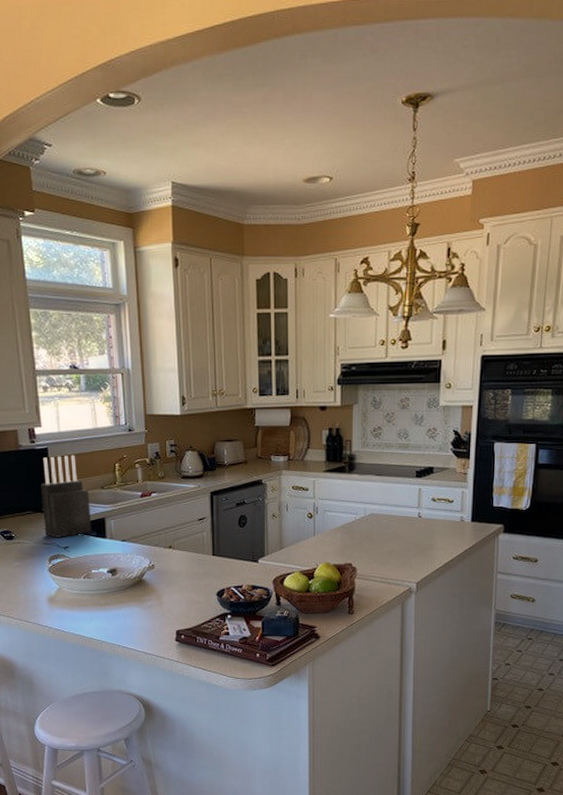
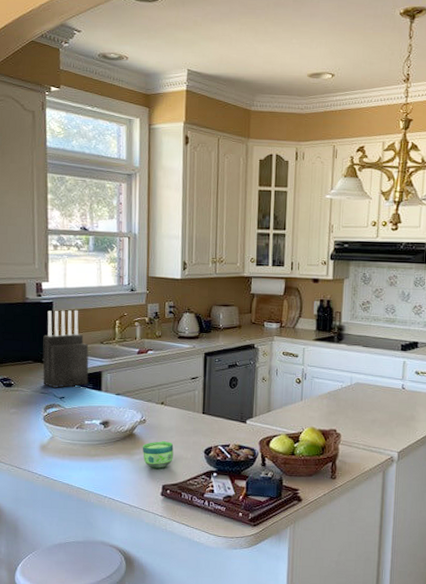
cup: none [152,585,185,614] -> present [142,440,174,469]

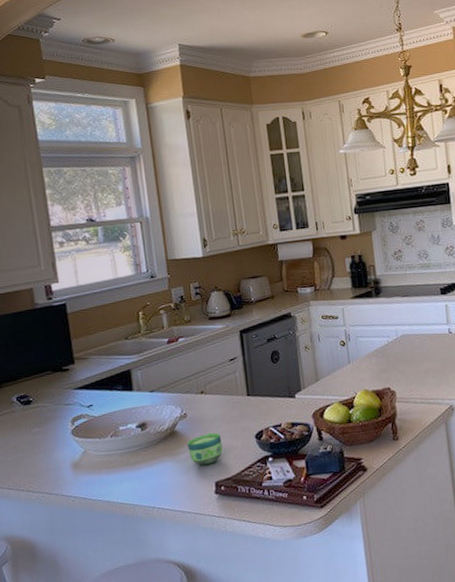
knife block: present [42,309,89,388] -> none [60,307,118,397]

